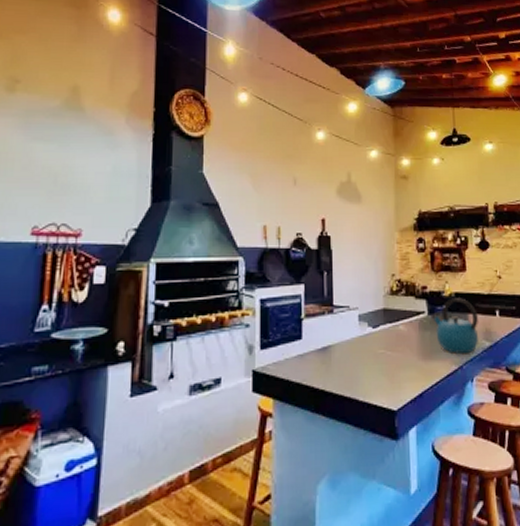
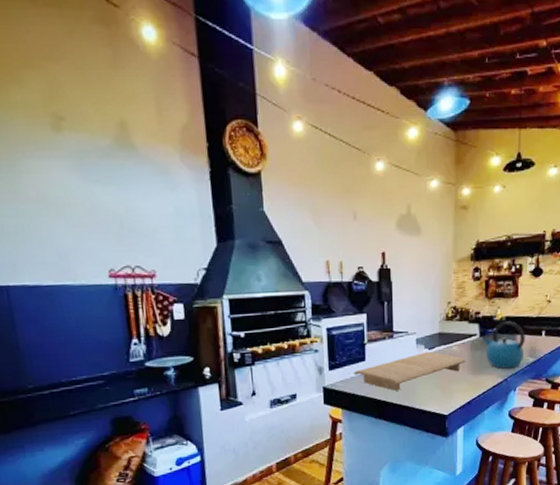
cutting board: none [288,330,415,377] -> present [354,351,466,391]

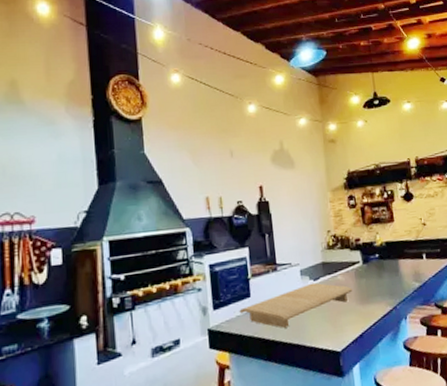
kettle: present [482,321,525,369] -> none [365,246,410,296]

